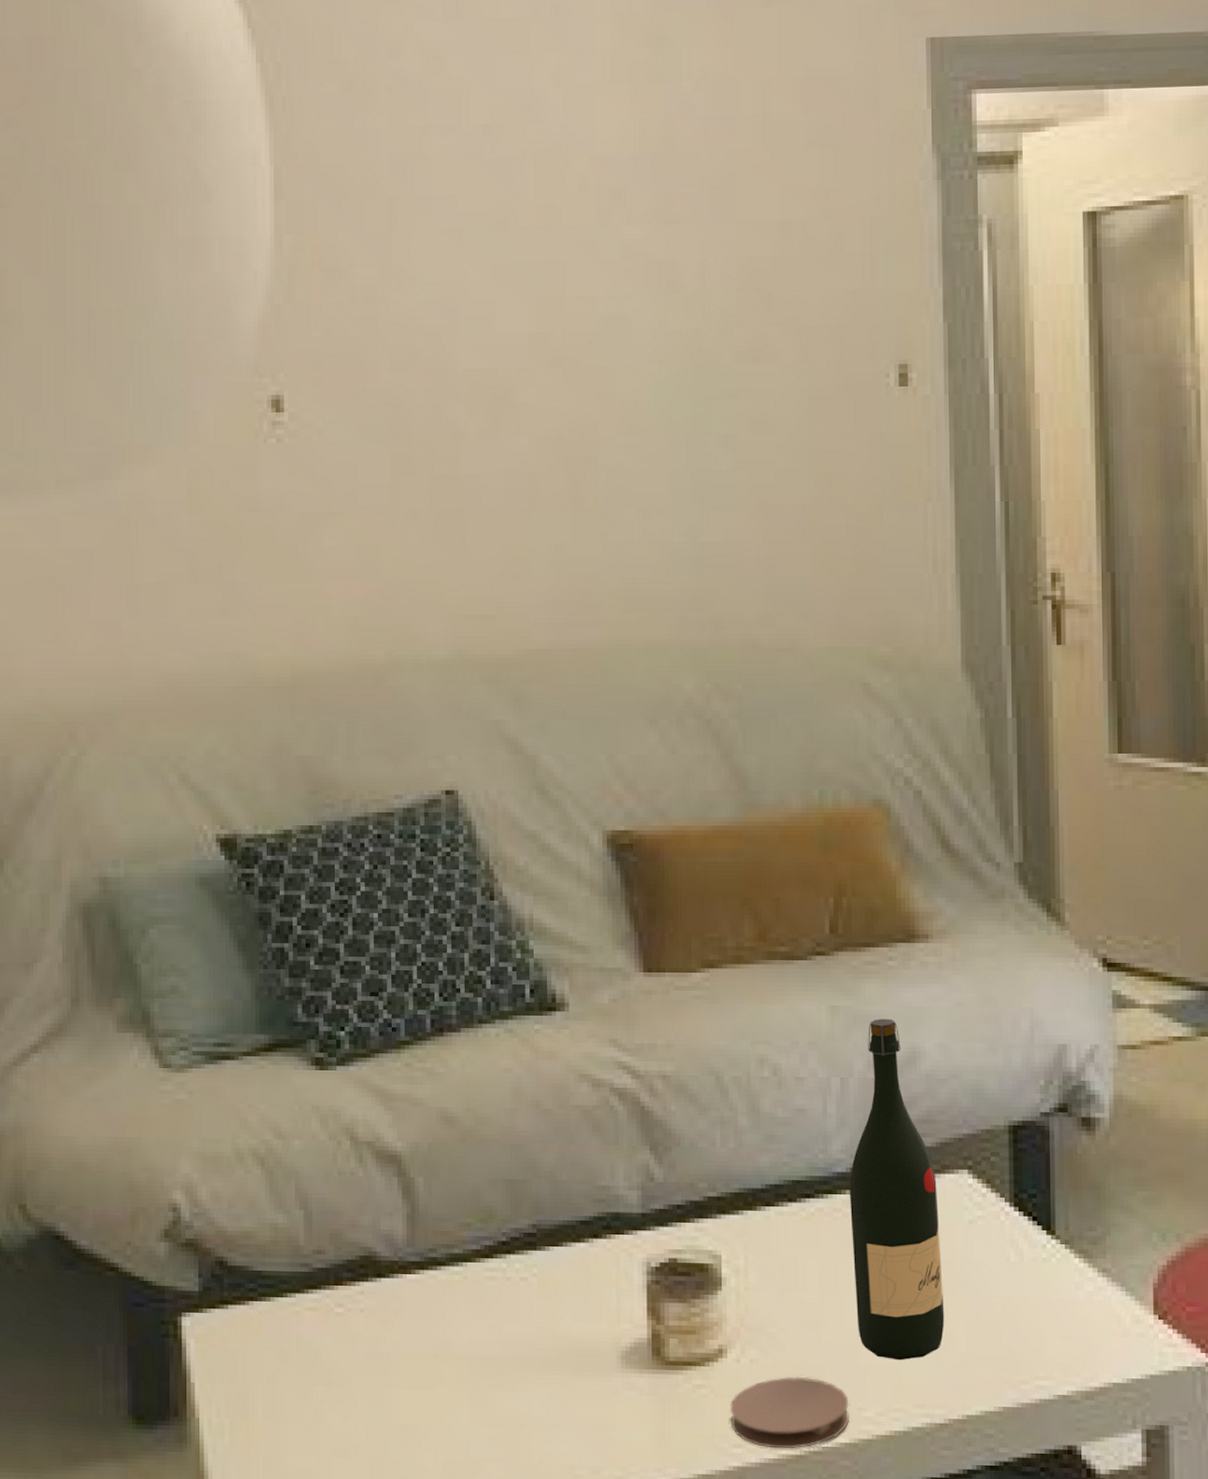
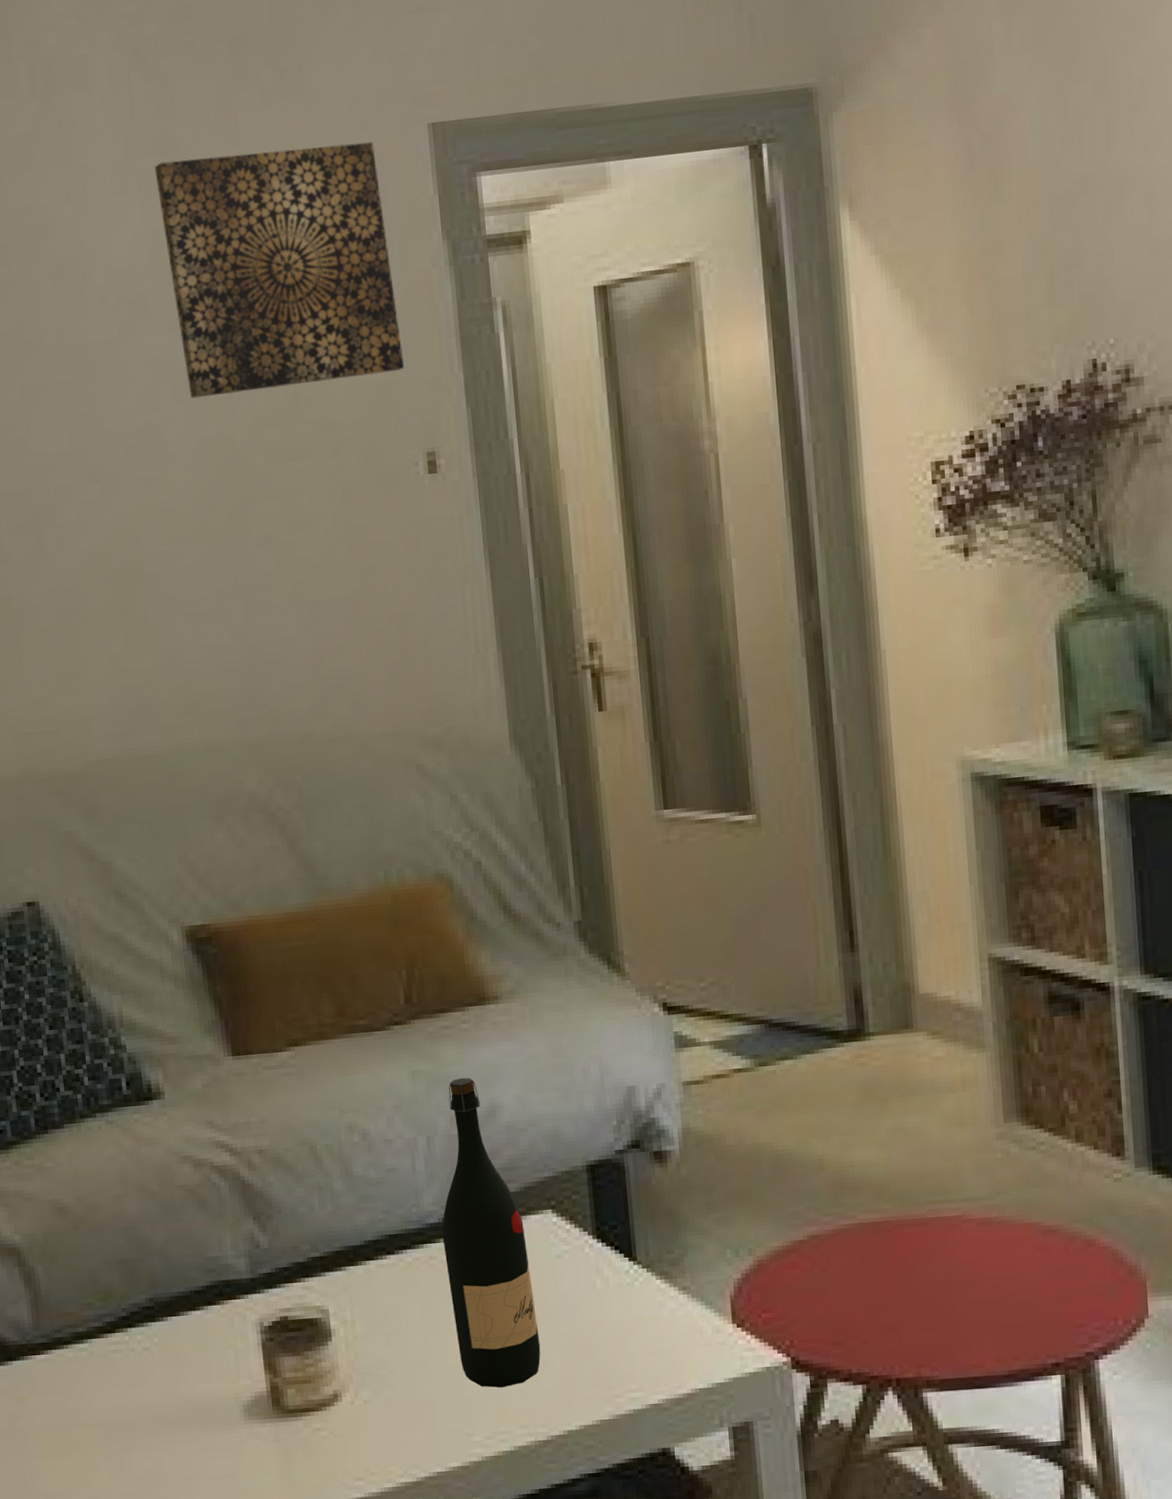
wall art: none [647,51,884,291] -> present [154,142,405,399]
coaster: present [729,1376,850,1449] -> none [348,1411,461,1478]

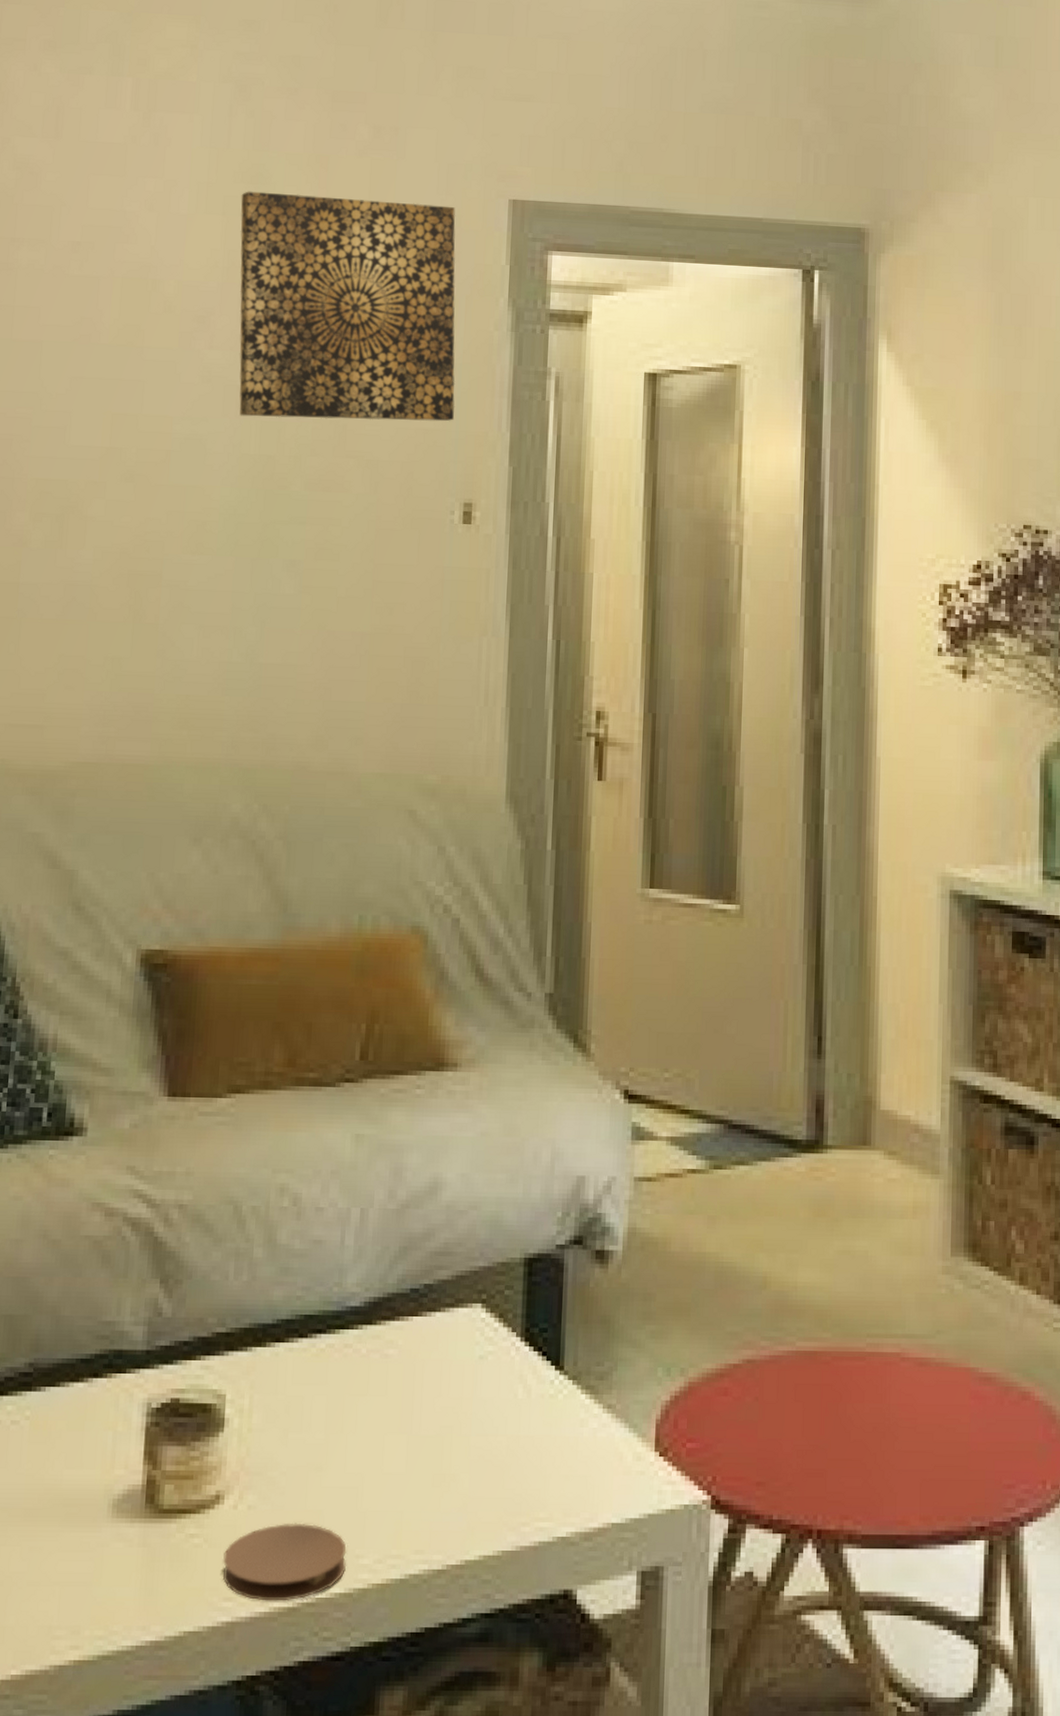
coaster: none [348,1411,461,1478] -> present [222,1523,347,1601]
wine bottle: present [442,1077,541,1388] -> none [360,1147,450,1504]

